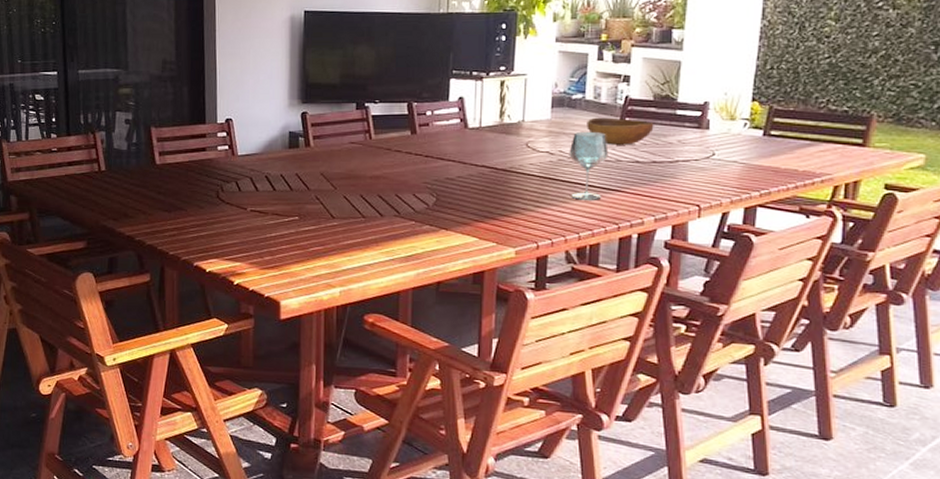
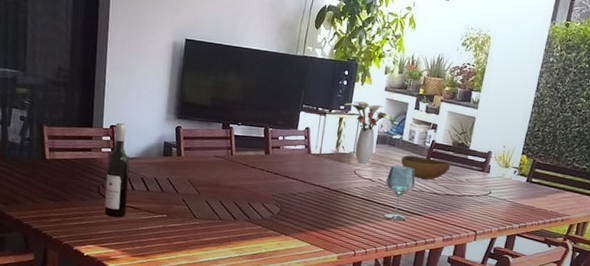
bottle: none [225,115,251,225] -> present [104,122,130,218]
flower arrangement: none [503,58,572,134] -> present [343,101,395,164]

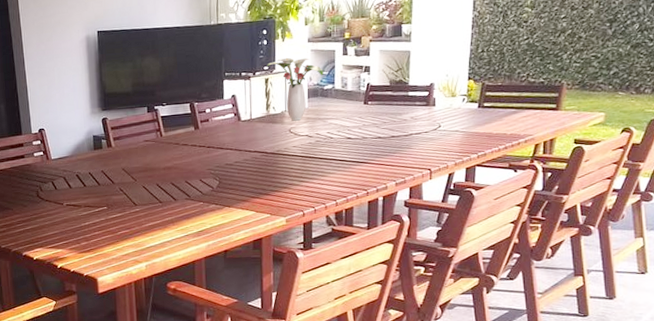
bottle: present [104,122,130,218] -> none [41,125,67,218]
wine glass: present [384,165,416,221] -> none [324,115,356,173]
bowl: present [401,155,451,180] -> none [337,102,391,125]

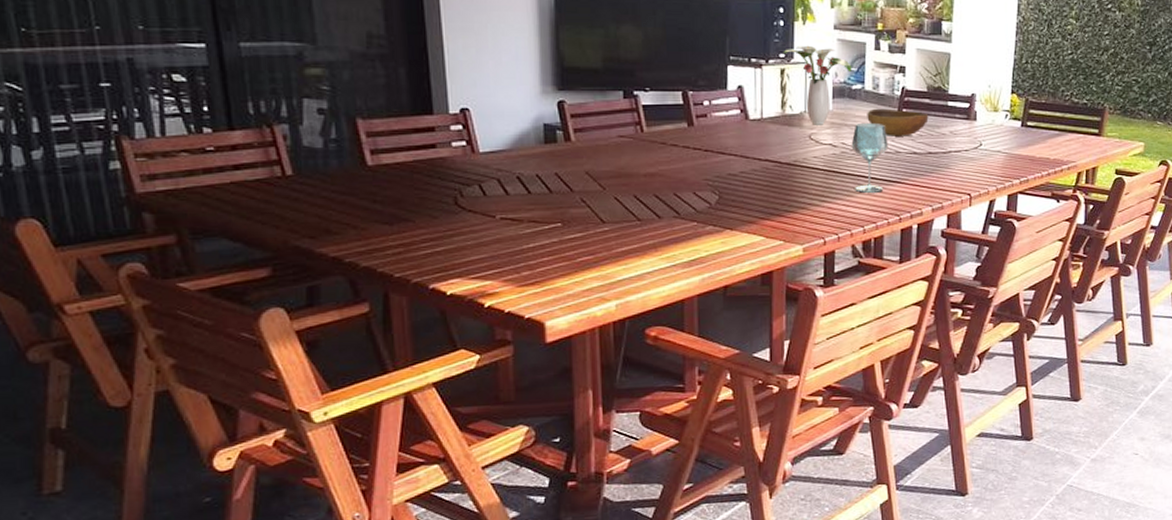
wine glass: none [324,115,356,173] -> present [851,122,889,193]
bowl: none [337,102,391,125] -> present [867,108,929,136]

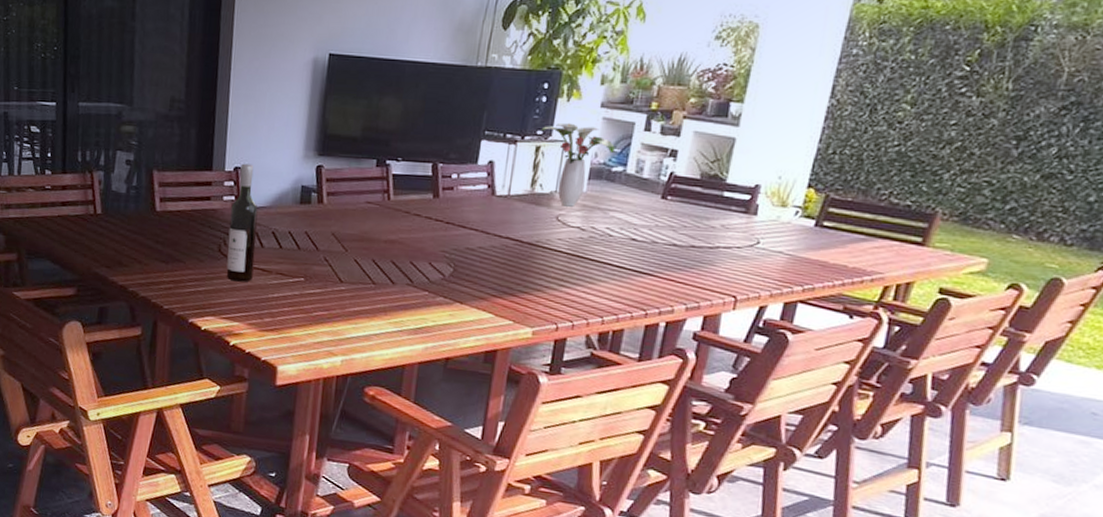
bottle: none [463,104,501,236] -> present [226,163,258,282]
wine glass: present [851,122,889,193] -> none [599,207,645,283]
bowl: present [867,108,929,136] -> none [624,193,698,226]

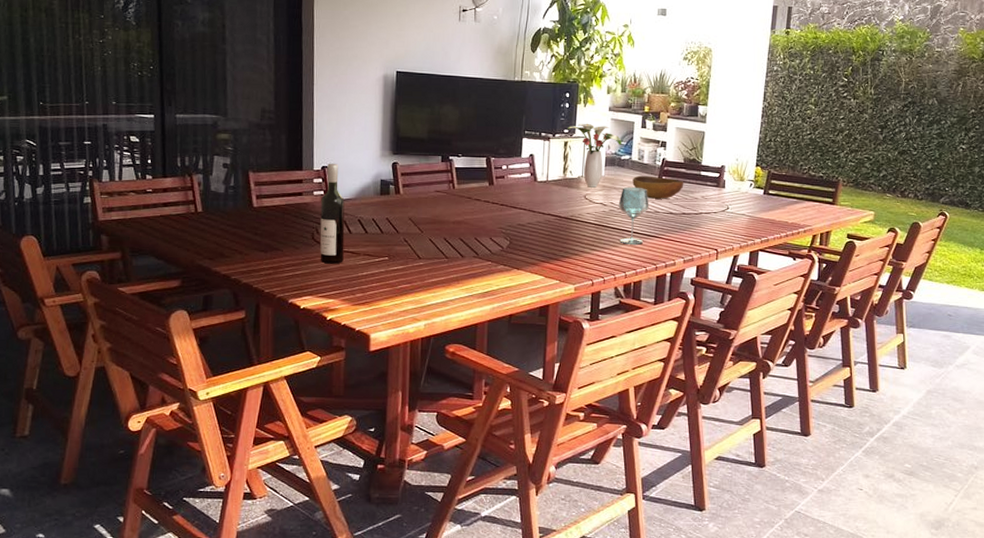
wine glass: none [599,207,645,283] -> present [618,186,649,245]
bowl: none [624,193,698,226] -> present [632,175,684,199]

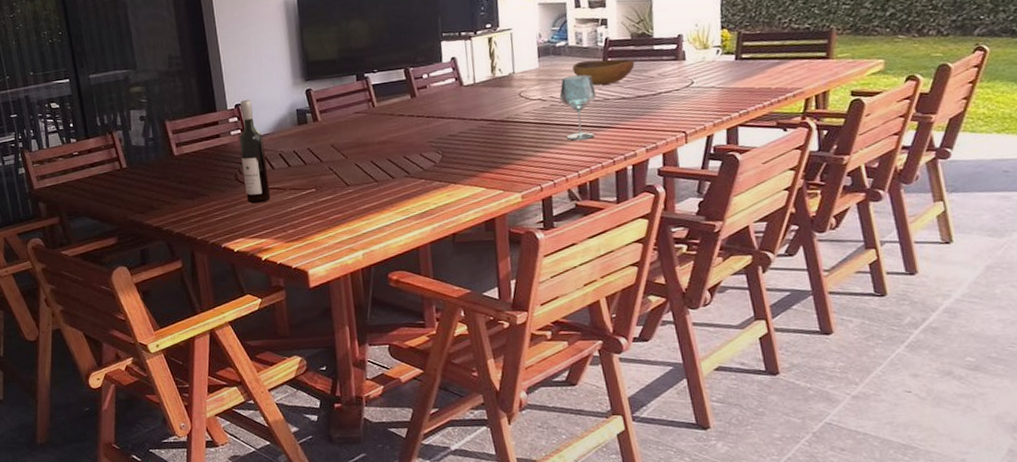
flower arrangement: present [567,123,622,188] -> none [489,12,555,84]

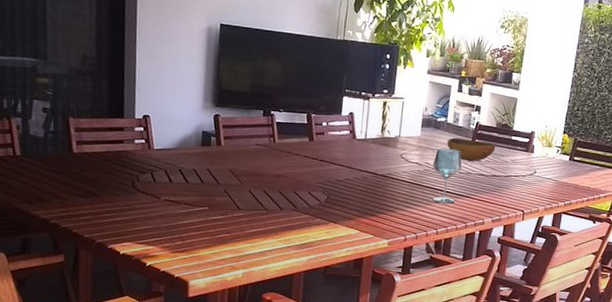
bottle: present [239,99,270,204] -> none [140,112,166,212]

